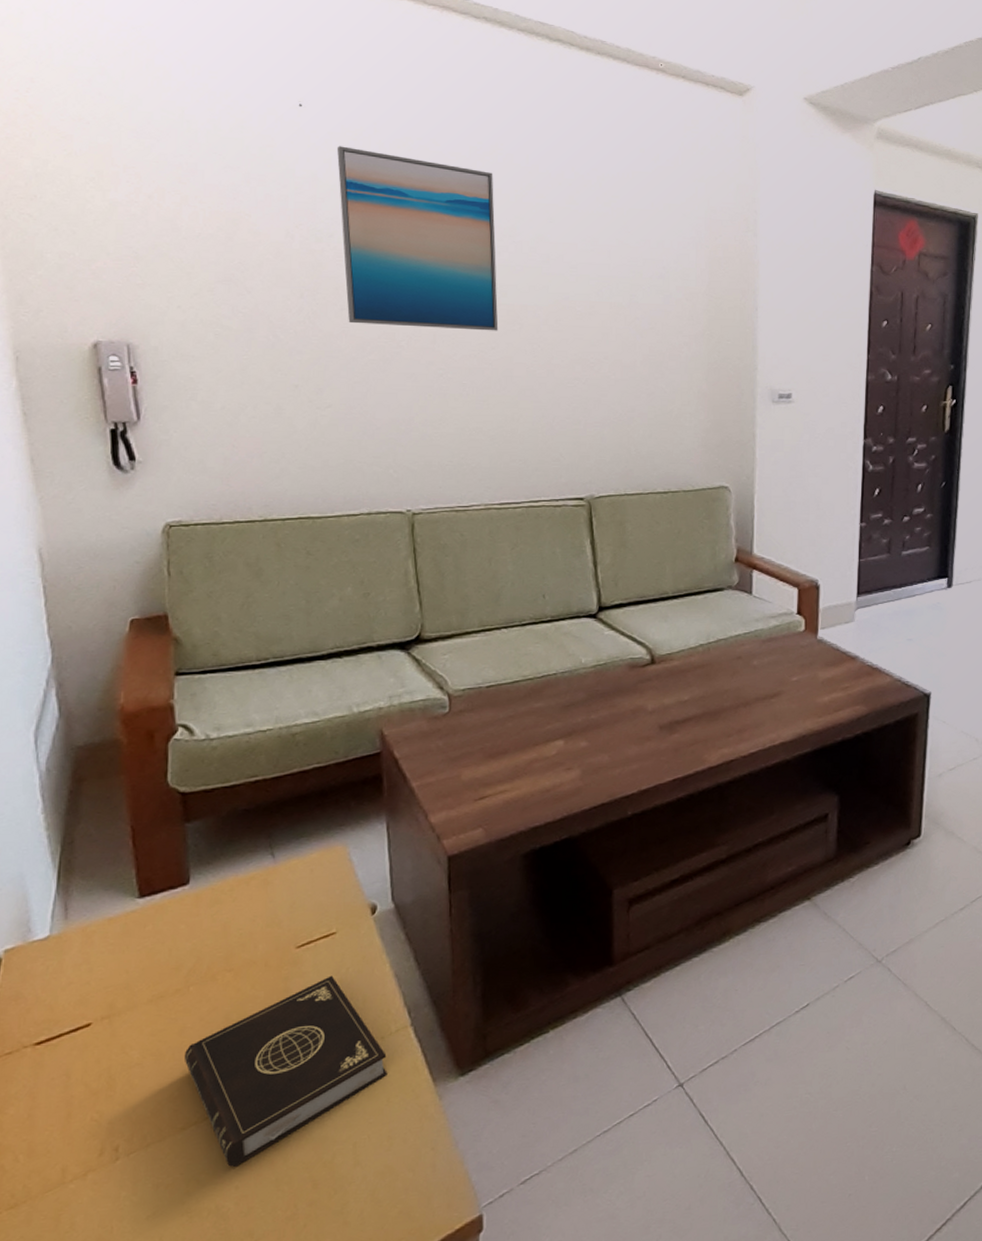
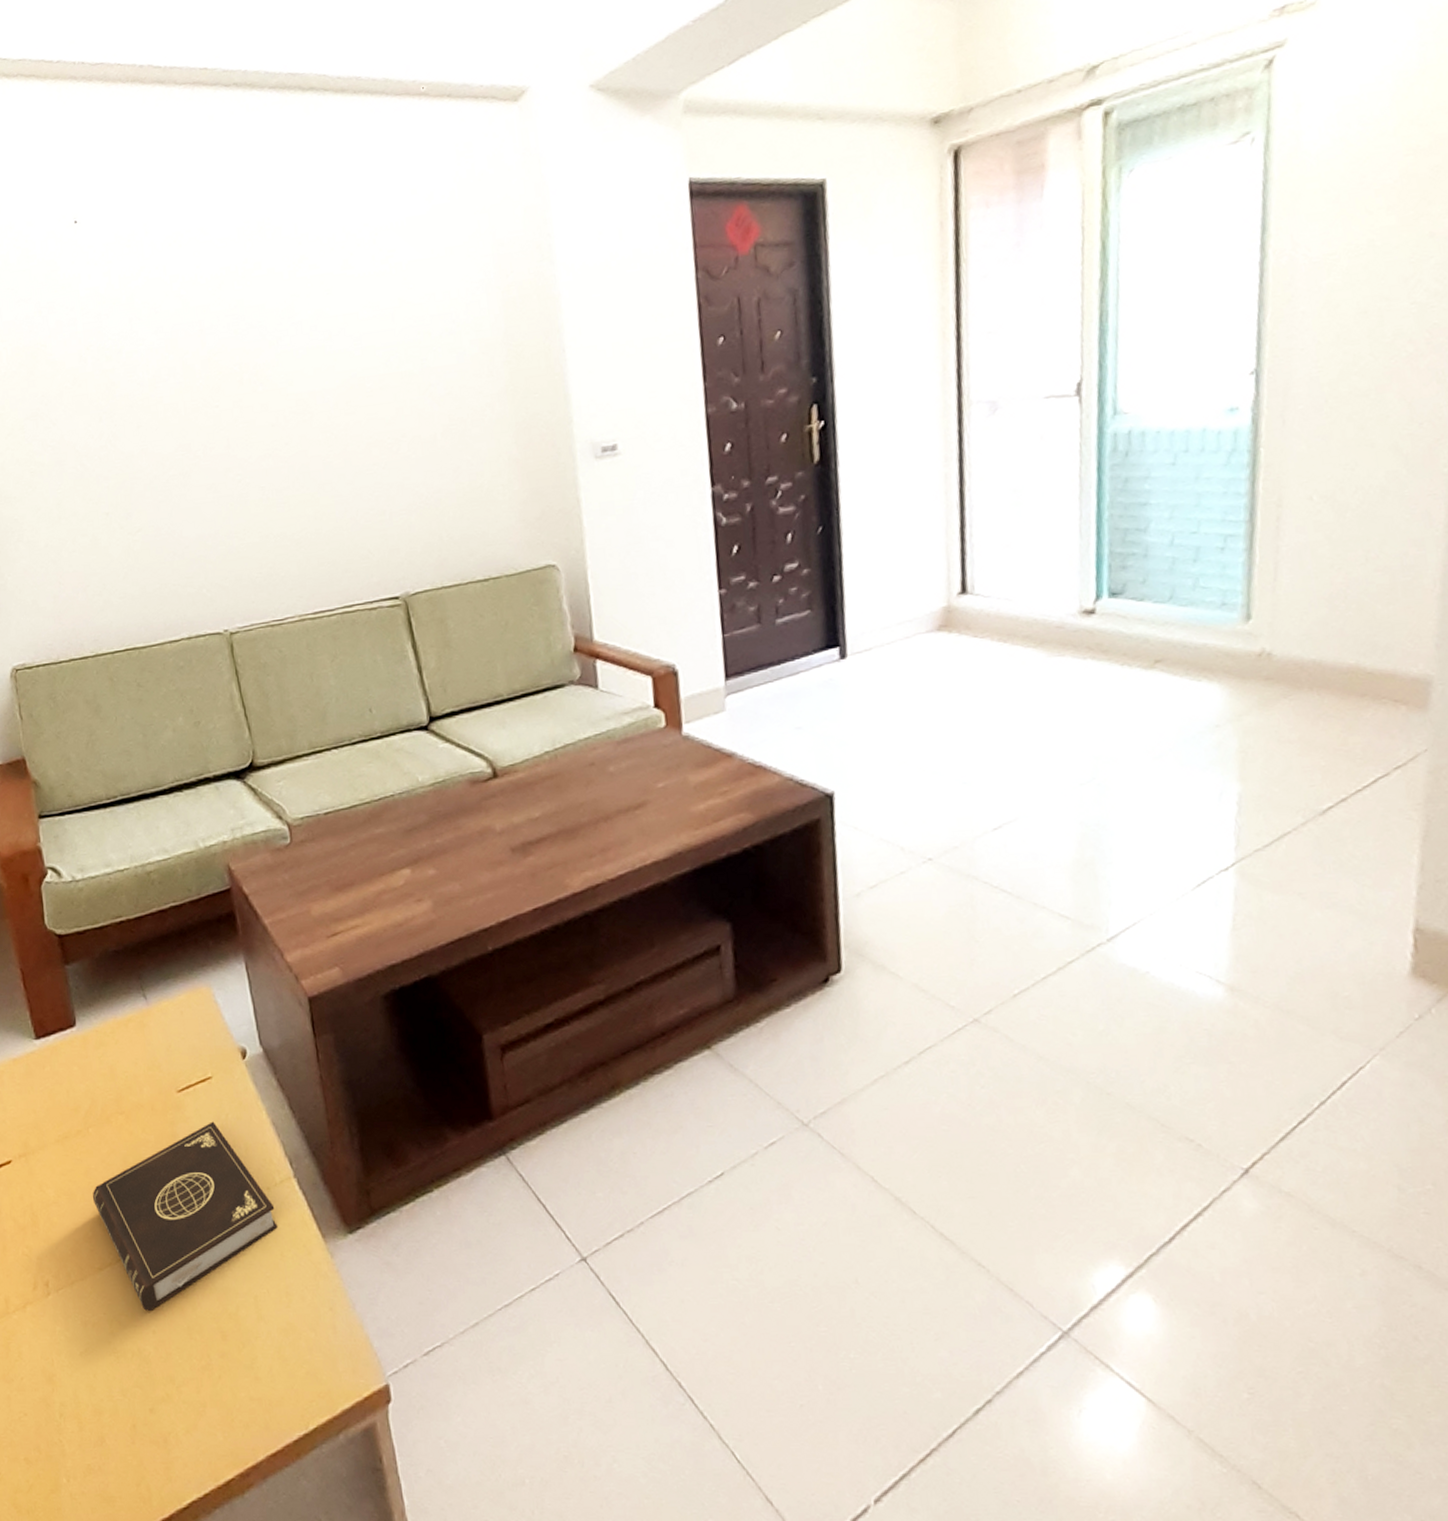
wall art: present [337,146,499,331] -> none [114,251,290,440]

